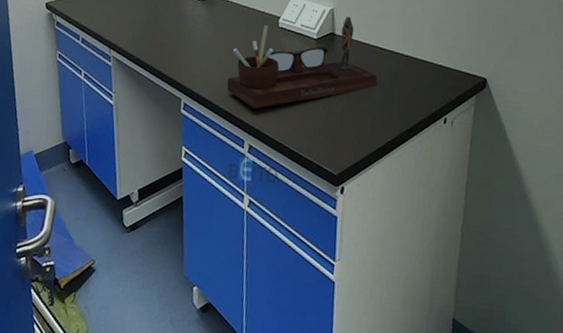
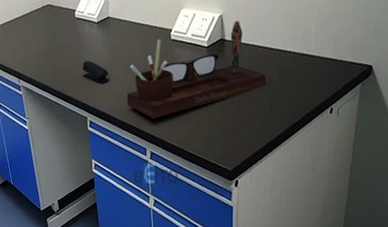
stapler: none [181,38,210,63] -> present [82,61,110,82]

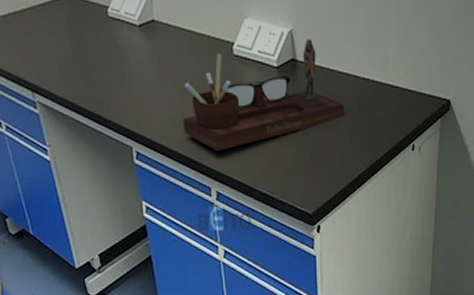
stapler: present [82,61,110,82] -> none [121,74,160,103]

